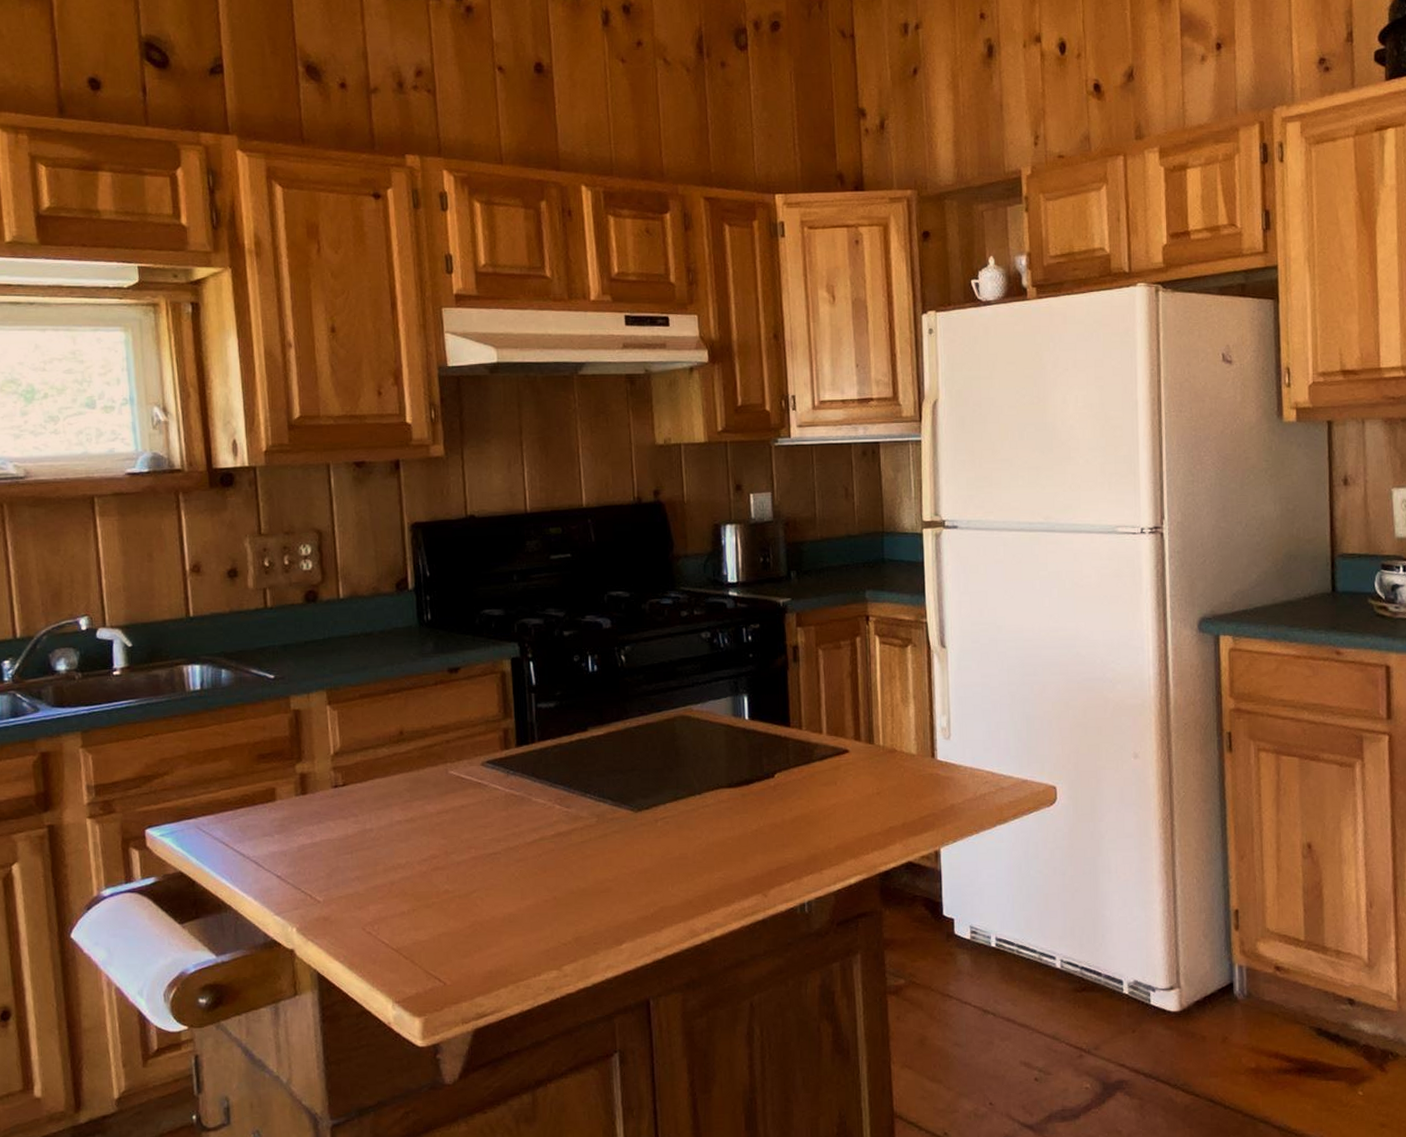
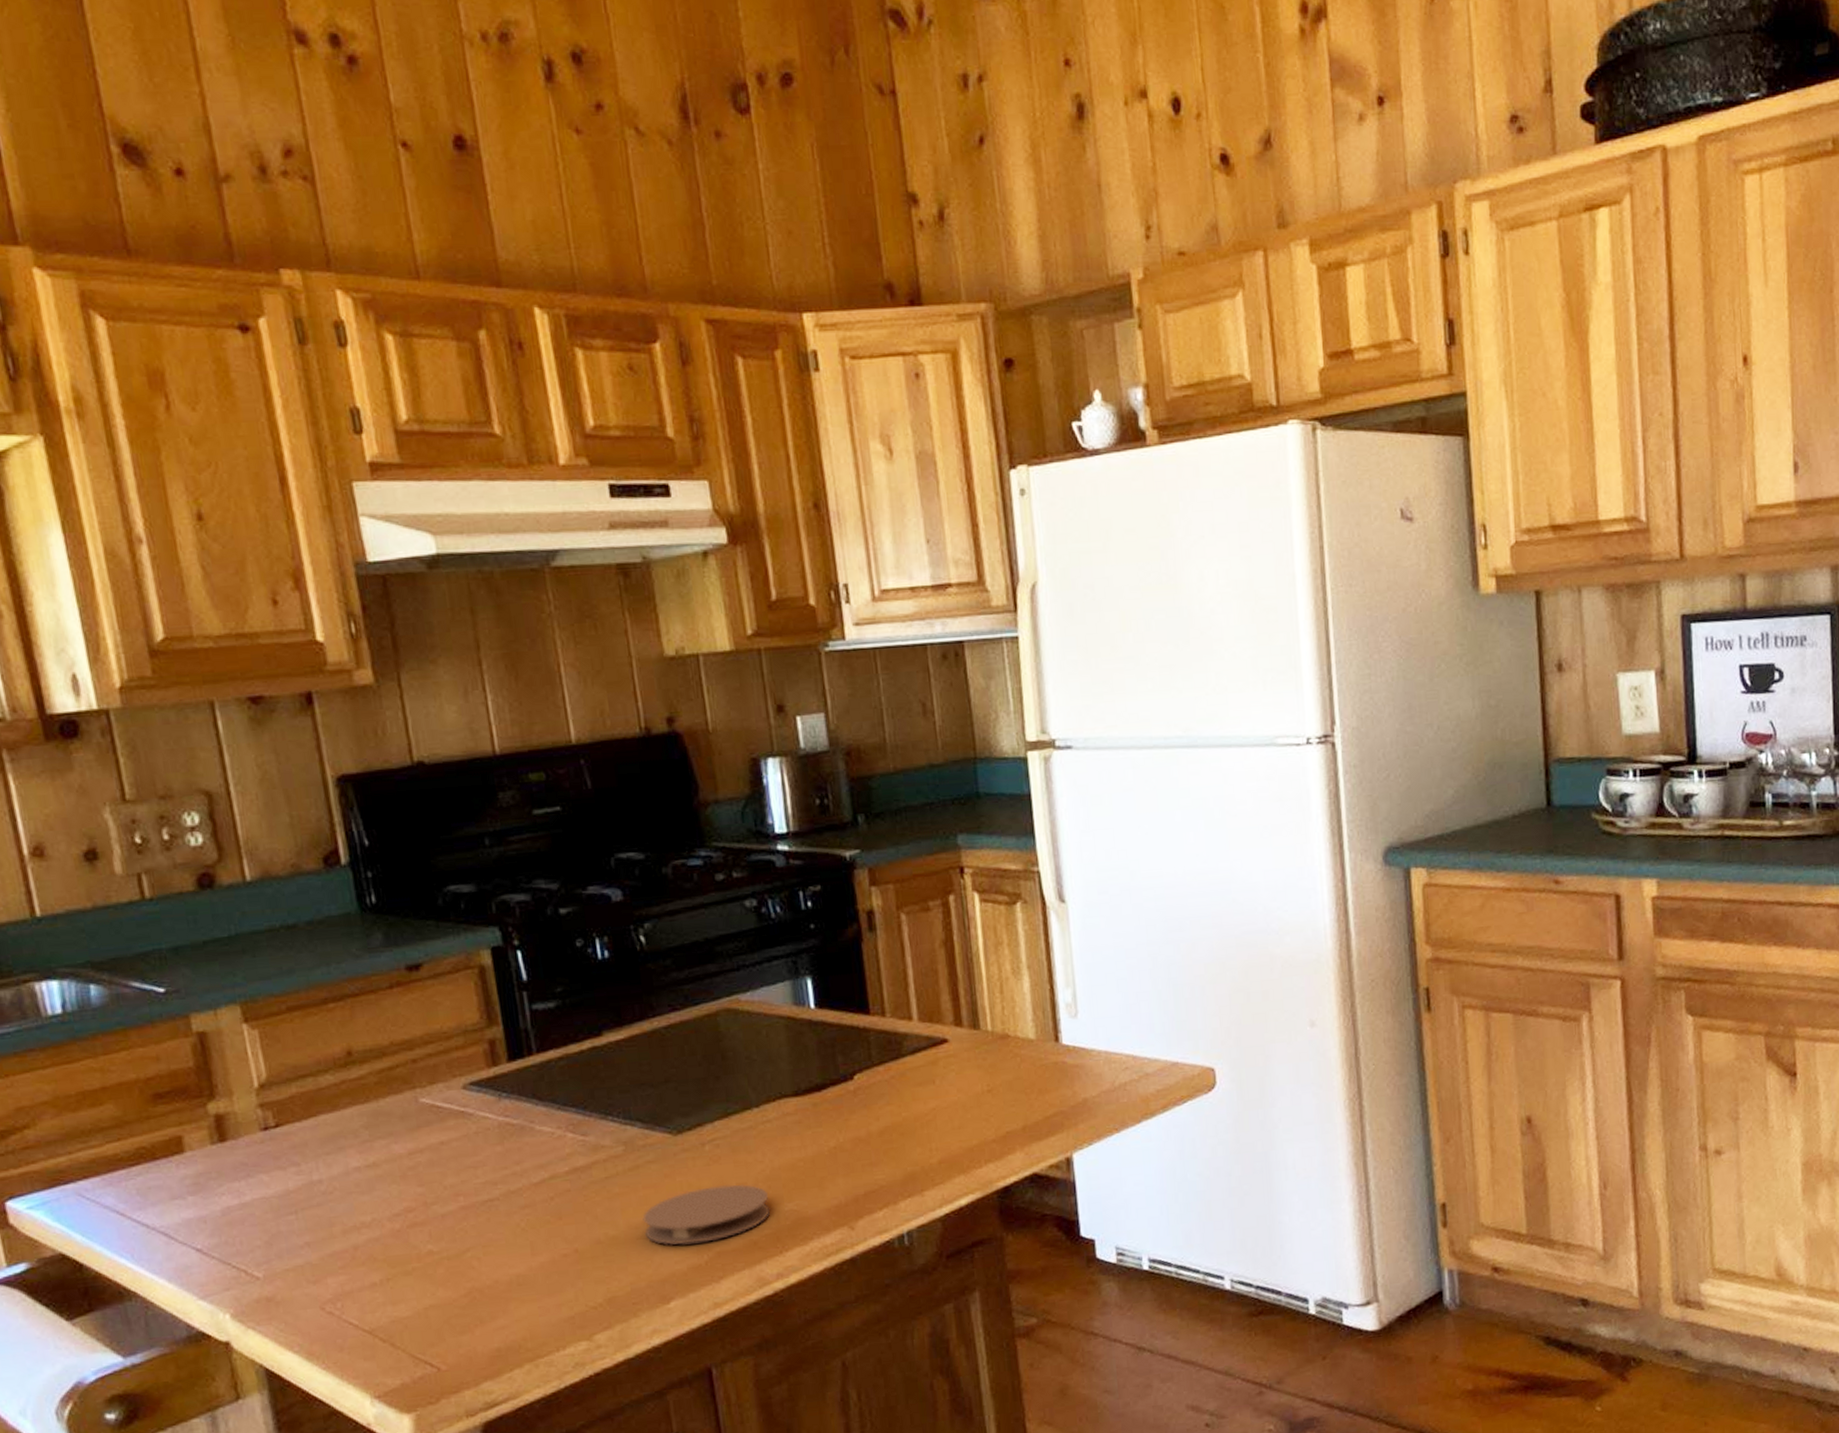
coaster: none [606,854,704,899] -> present [642,1184,771,1245]

